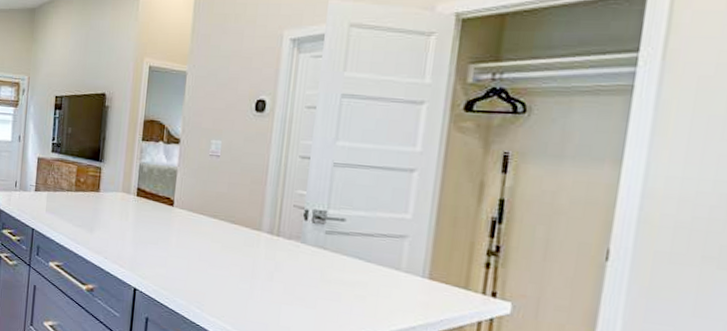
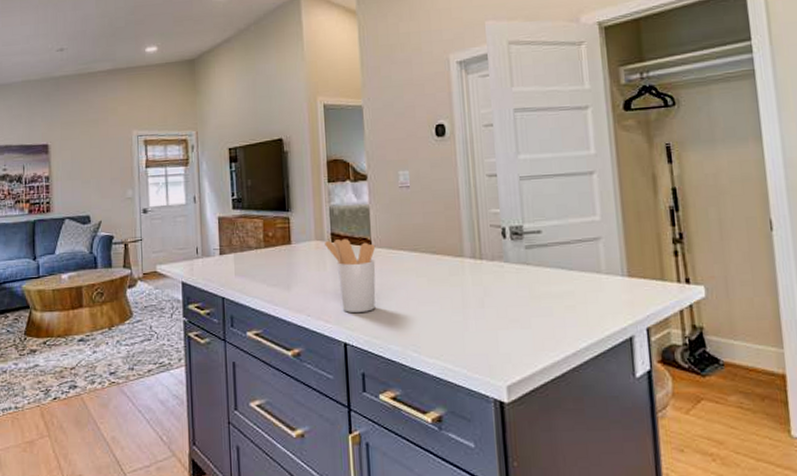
utensil holder: none [130,194,178,265] -> present [325,239,376,313]

